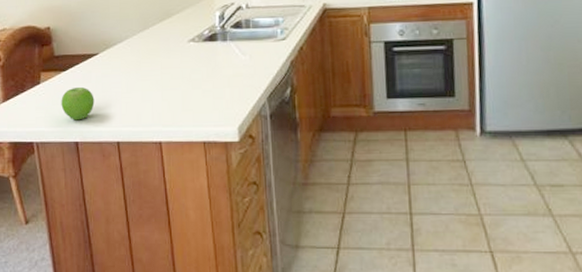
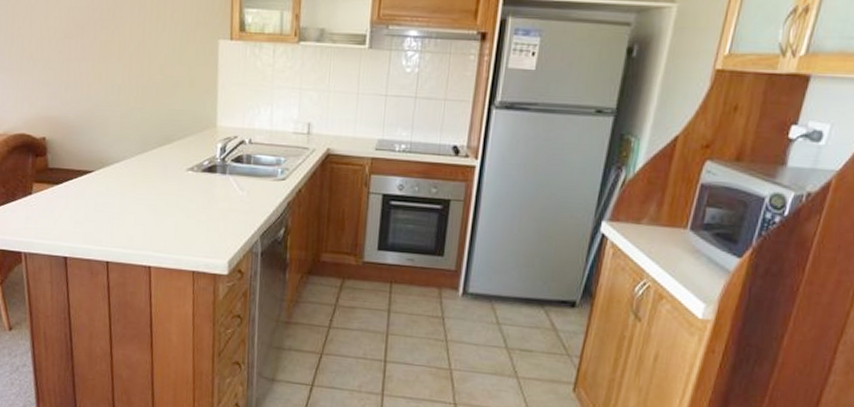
fruit: present [61,86,95,121] -> none [52,202,87,236]

